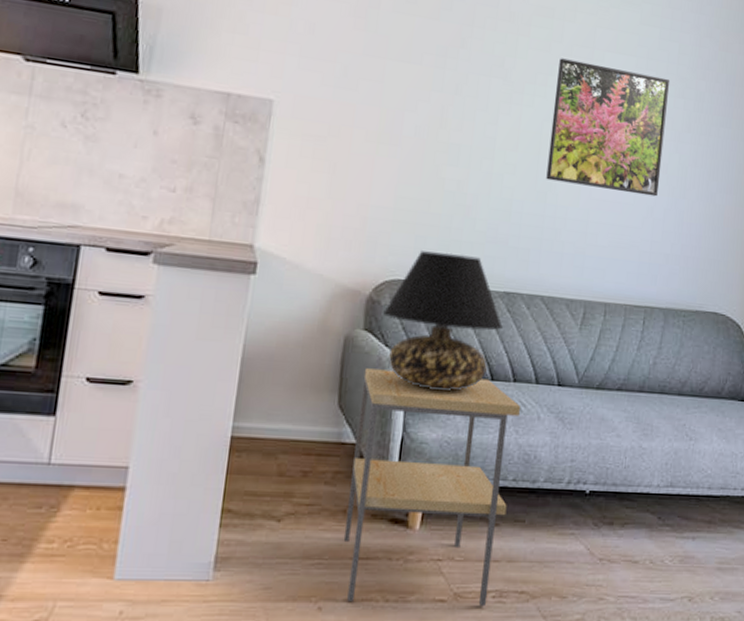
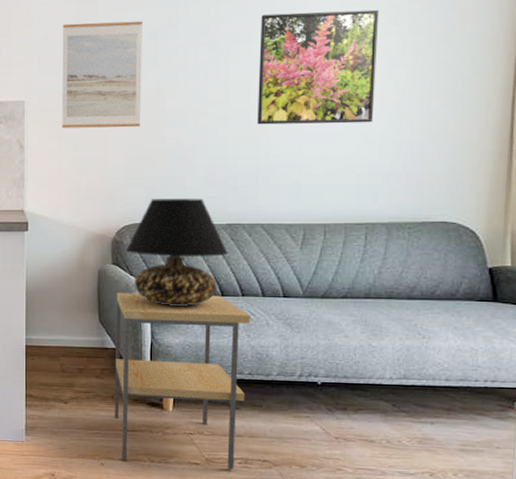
wall art: none [318,14,432,160] -> present [61,20,142,129]

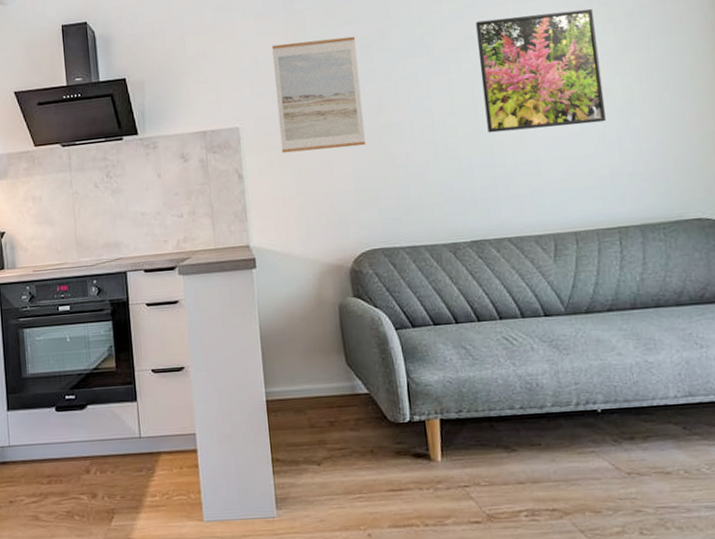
side table: present [114,293,251,470] -> none [361,321,521,527]
table lamp: present [125,197,228,306] -> none [365,215,478,338]

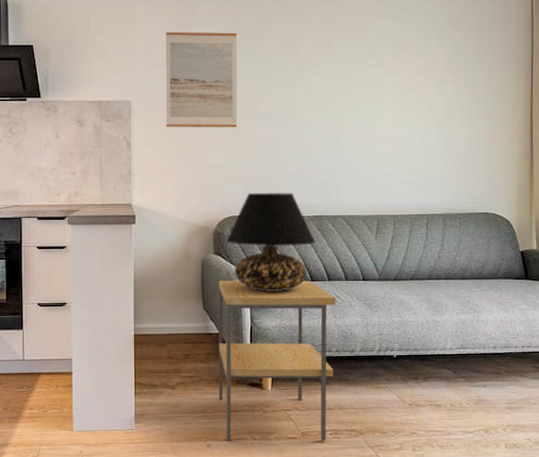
side table: none [361,321,521,527] -> present [218,280,337,441]
table lamp: none [365,215,478,338] -> present [226,192,315,291]
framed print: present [476,8,606,133] -> none [336,33,430,129]

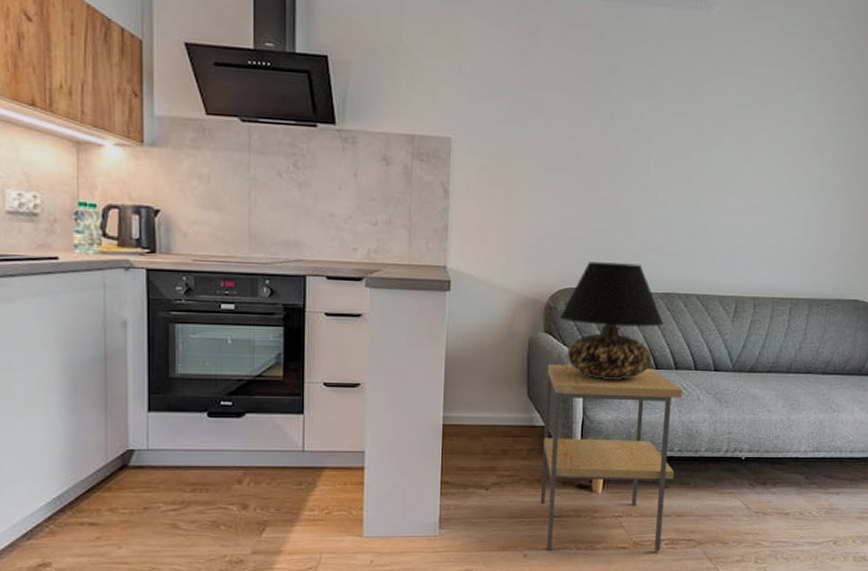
wall art: present [165,31,238,128] -> none [493,54,586,182]

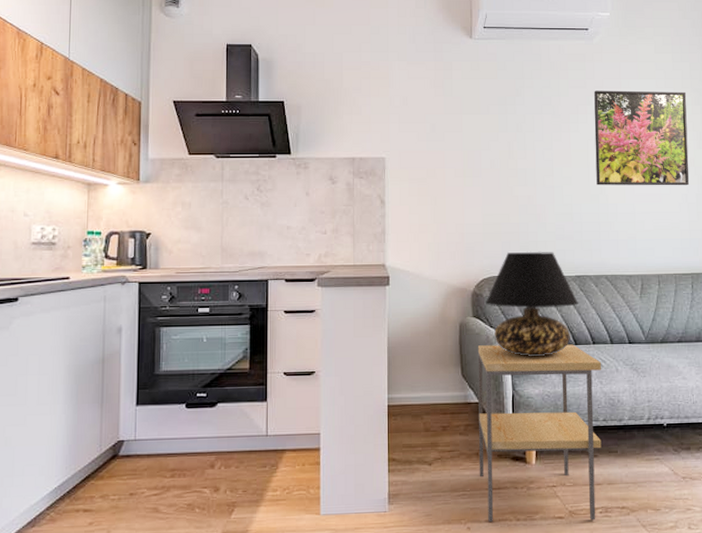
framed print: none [697,75,811,199] -> present [594,90,689,186]

